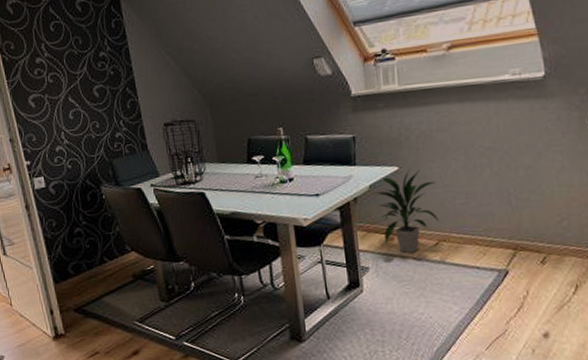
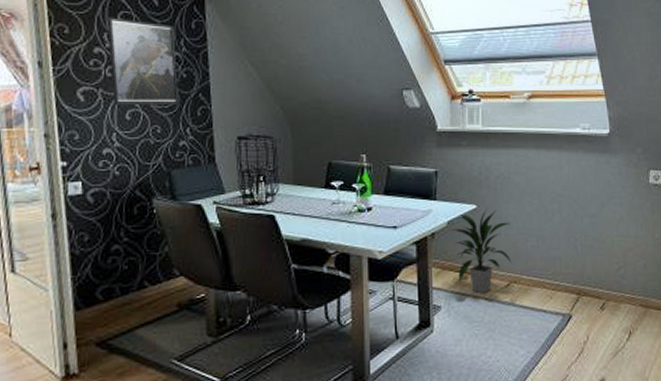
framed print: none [41,27,111,108] -> present [106,17,179,106]

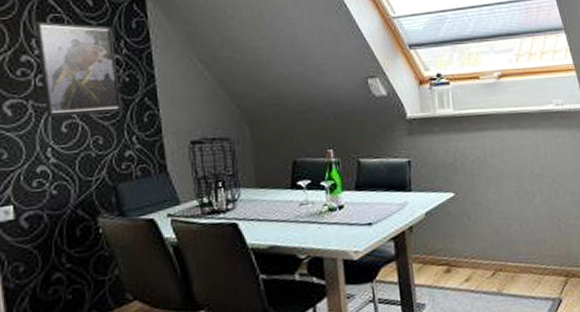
indoor plant: present [450,209,512,294] -> none [428,195,496,286]

